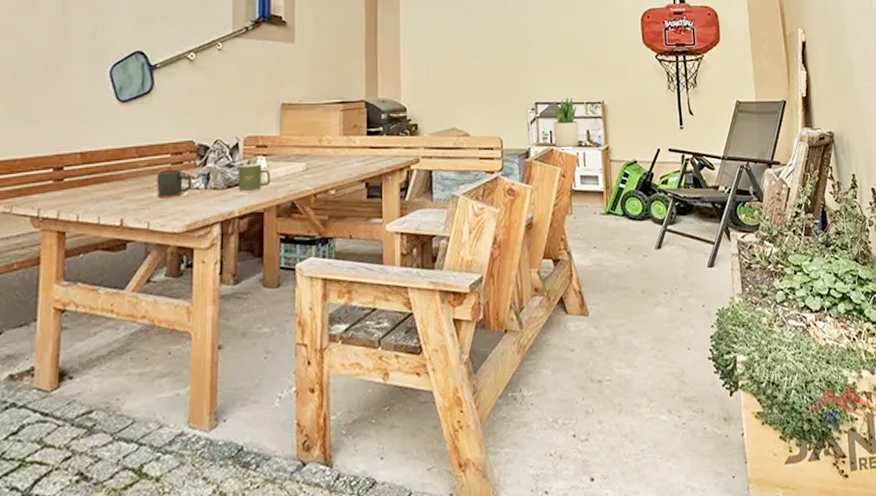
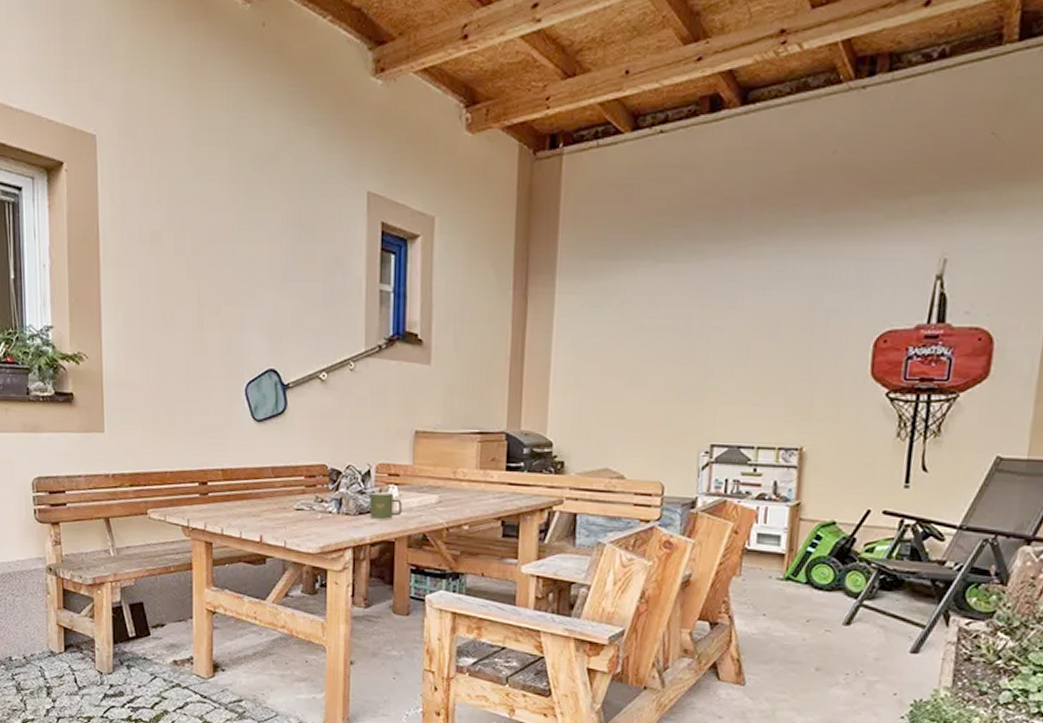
mug: present [156,169,192,198] -> none [292,491,325,520]
planter: present [554,97,580,149] -> none [729,441,765,501]

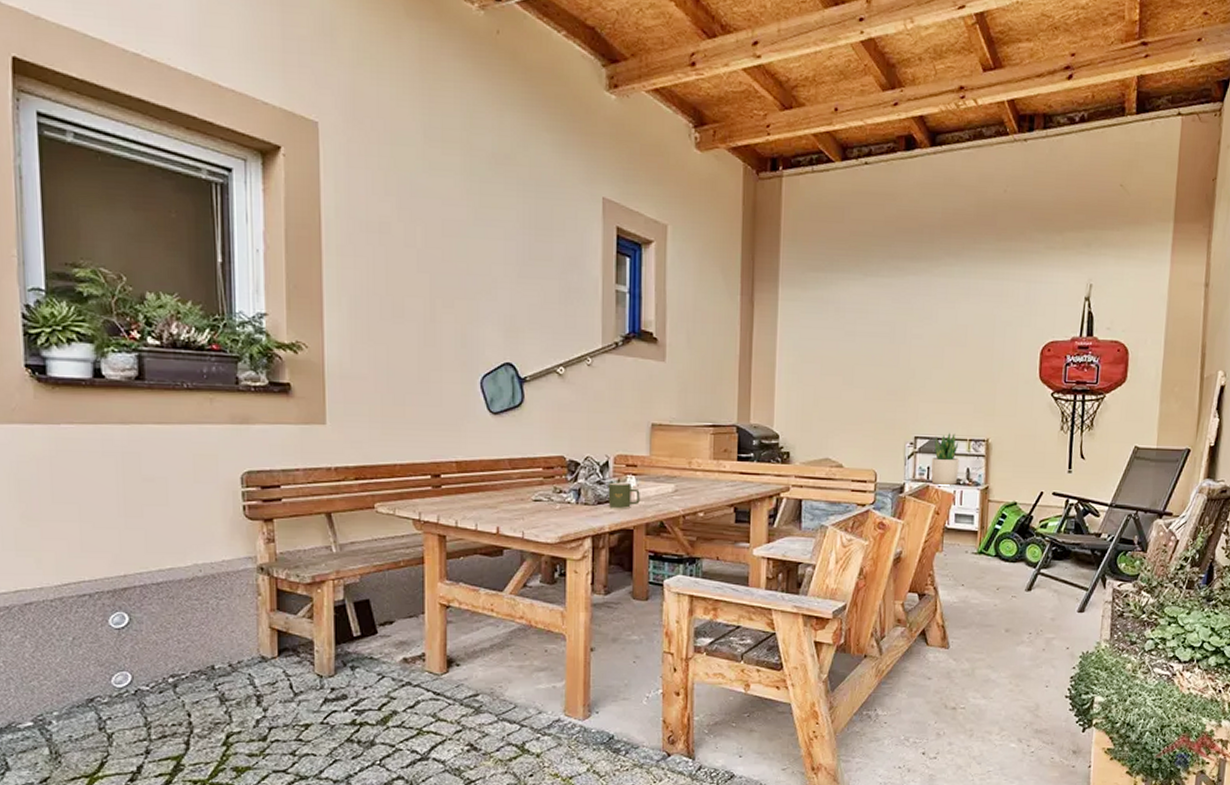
planter: none [729,441,765,501] -> present [931,433,959,486]

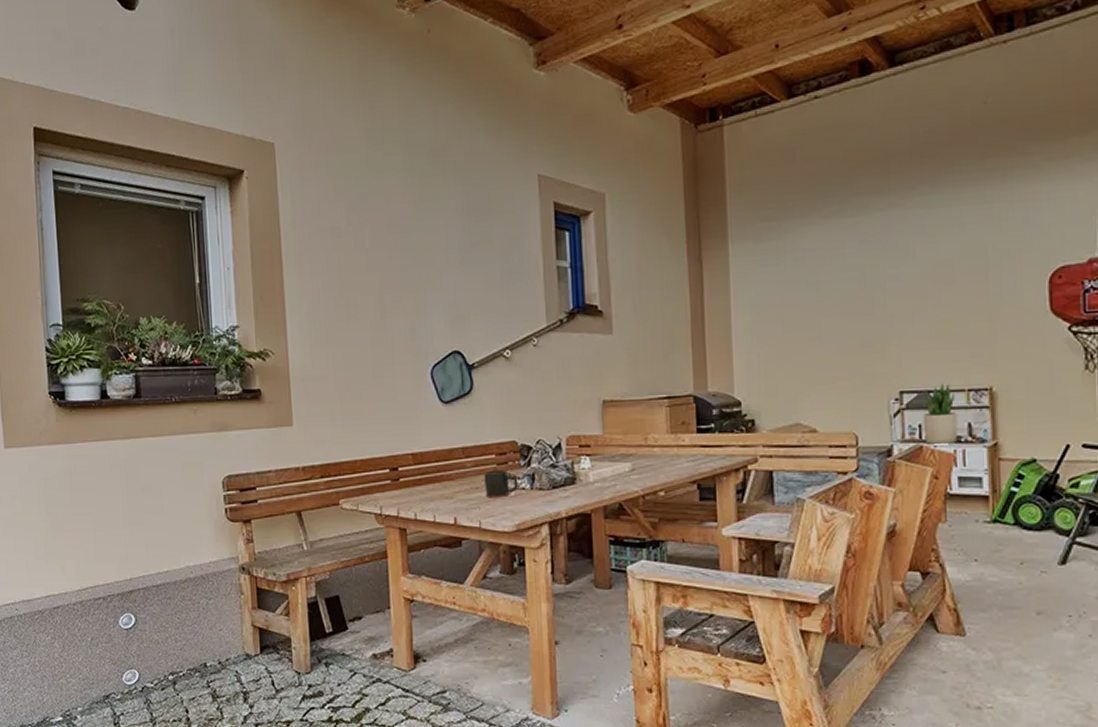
mug: none [530,483,564,510] -> present [484,469,518,498]
mug: present [608,482,640,509] -> none [562,464,596,493]

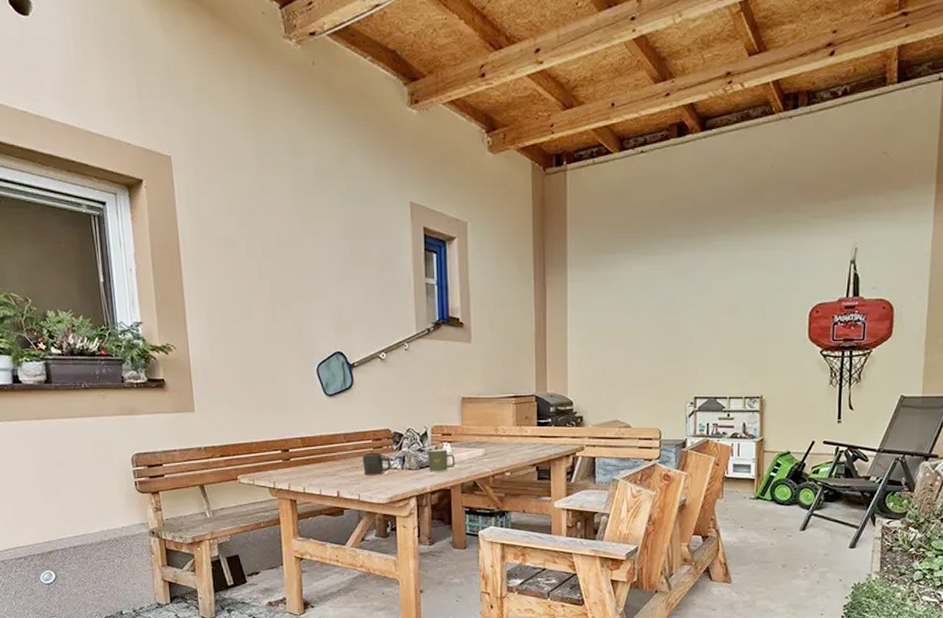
mug: none [562,464,596,493] -> present [428,449,455,472]
planter: present [924,384,958,446] -> none [710,392,736,440]

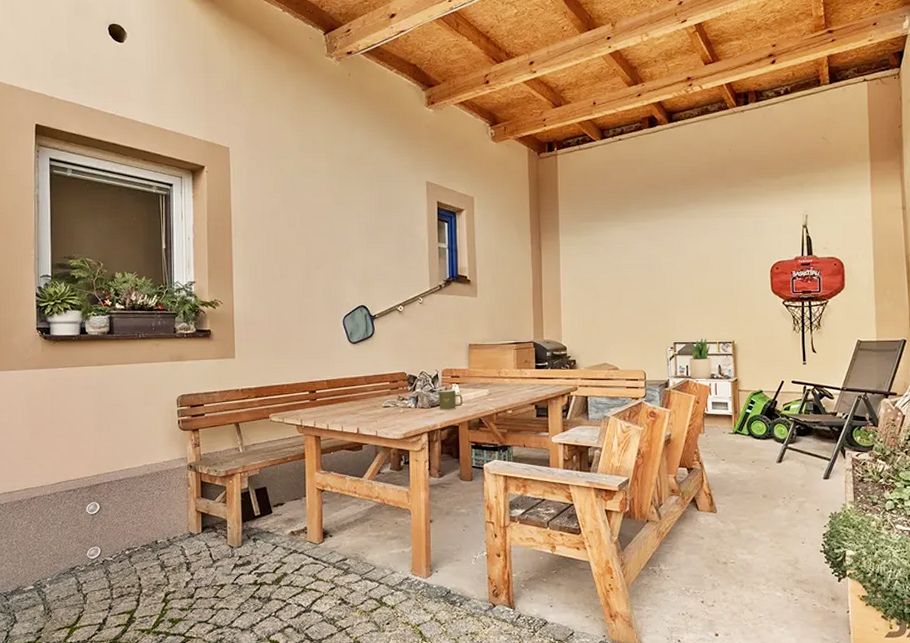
mug: present [362,452,391,476] -> none [381,393,406,414]
planter: none [710,392,736,440] -> present [690,338,712,380]

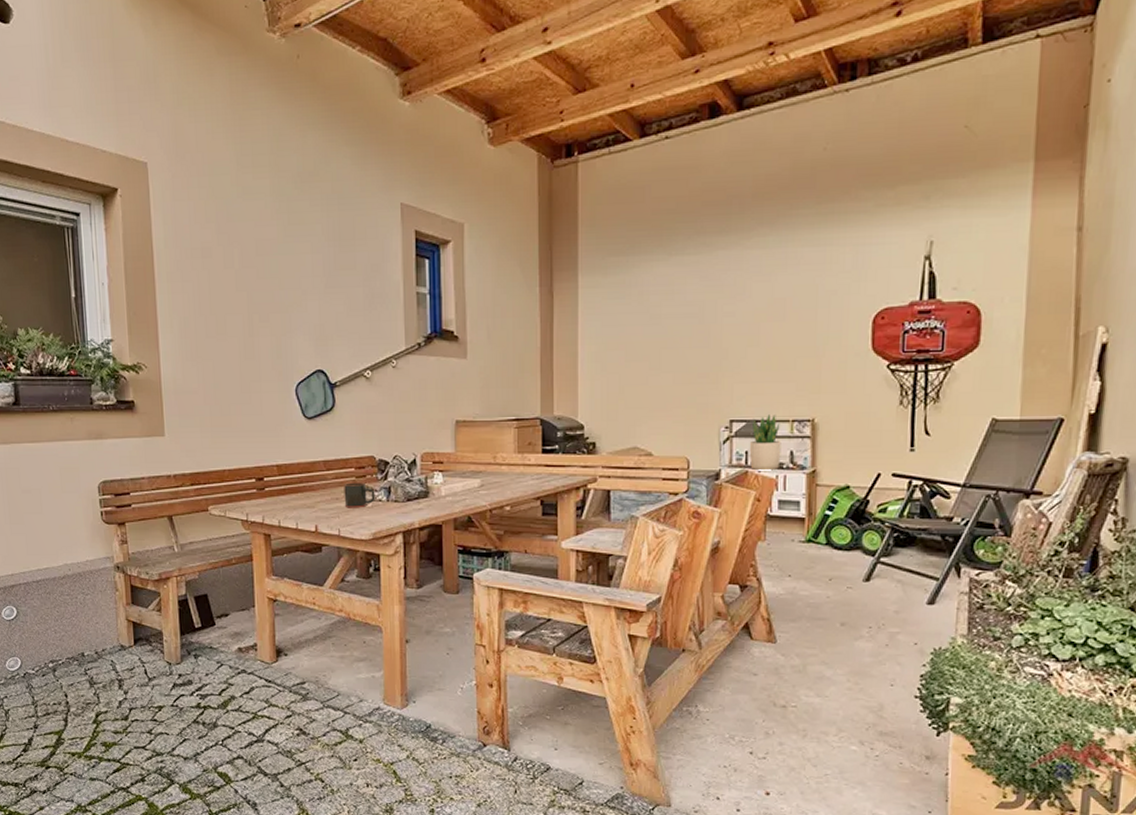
mug: none [381,393,406,414] -> present [344,482,375,508]
mug: present [438,390,463,411] -> none [416,479,447,505]

